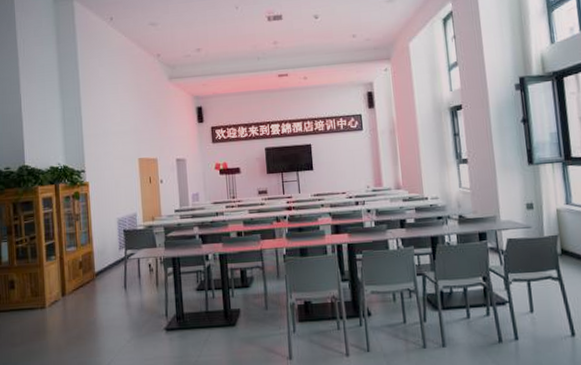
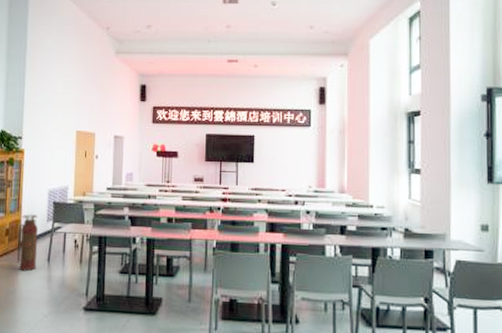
fire extinguisher: none [91,244,114,301] -> present [17,214,39,272]

